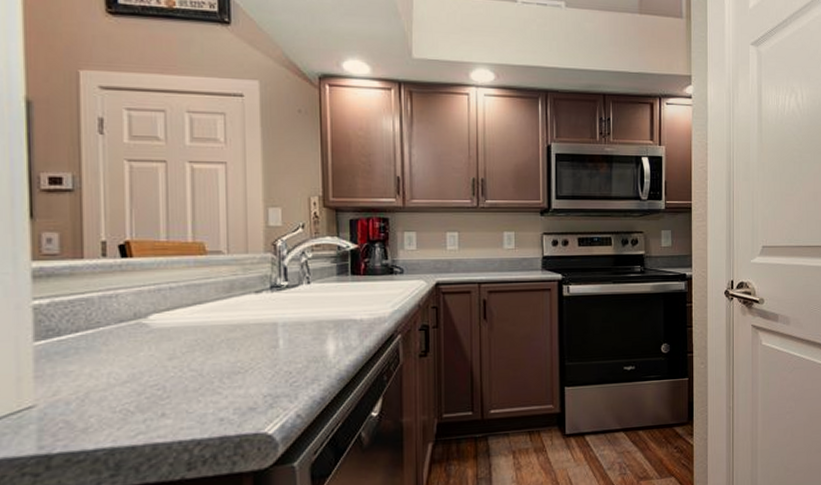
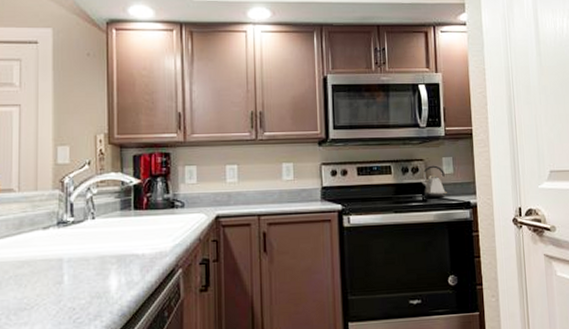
kettle: none [639,238,665,271] -> present [420,165,448,199]

